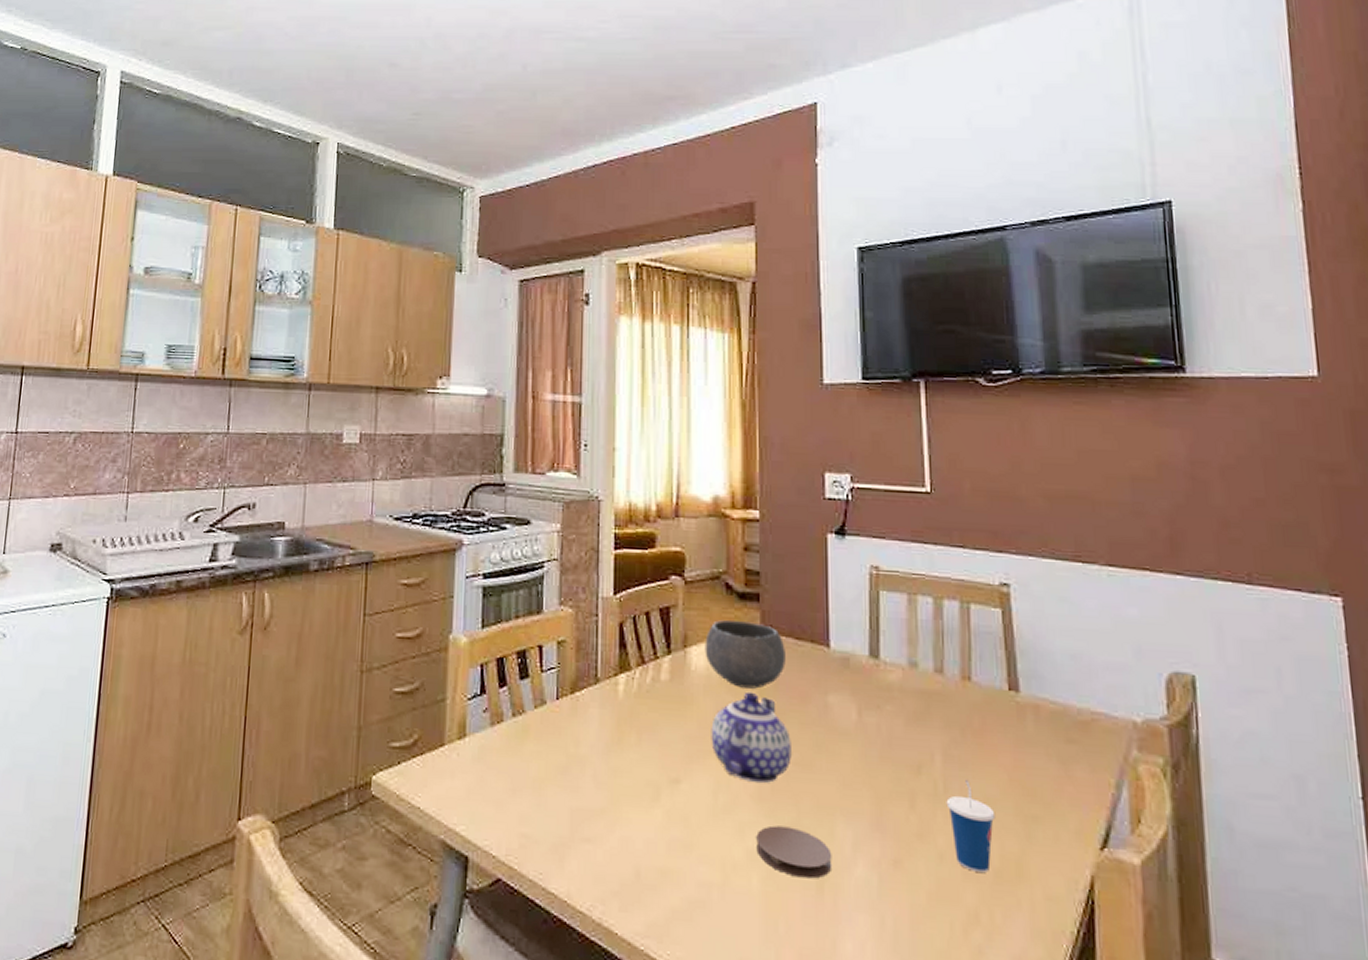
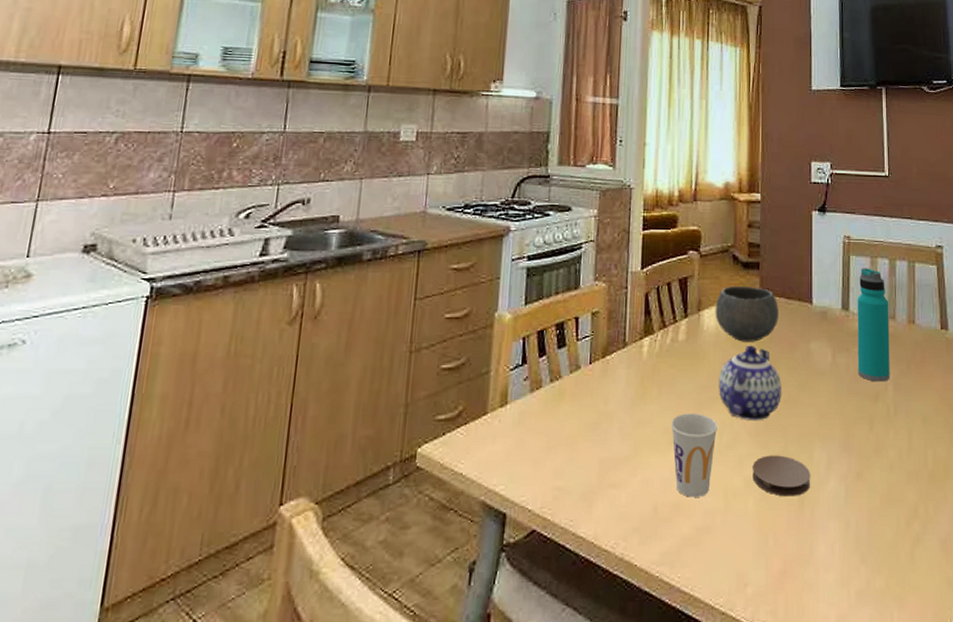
cup: none [653,765,712,865] -> present [670,413,719,497]
water bottle: none [890,606,937,751] -> present [857,268,890,382]
cup: present [946,779,996,872] -> none [896,402,930,475]

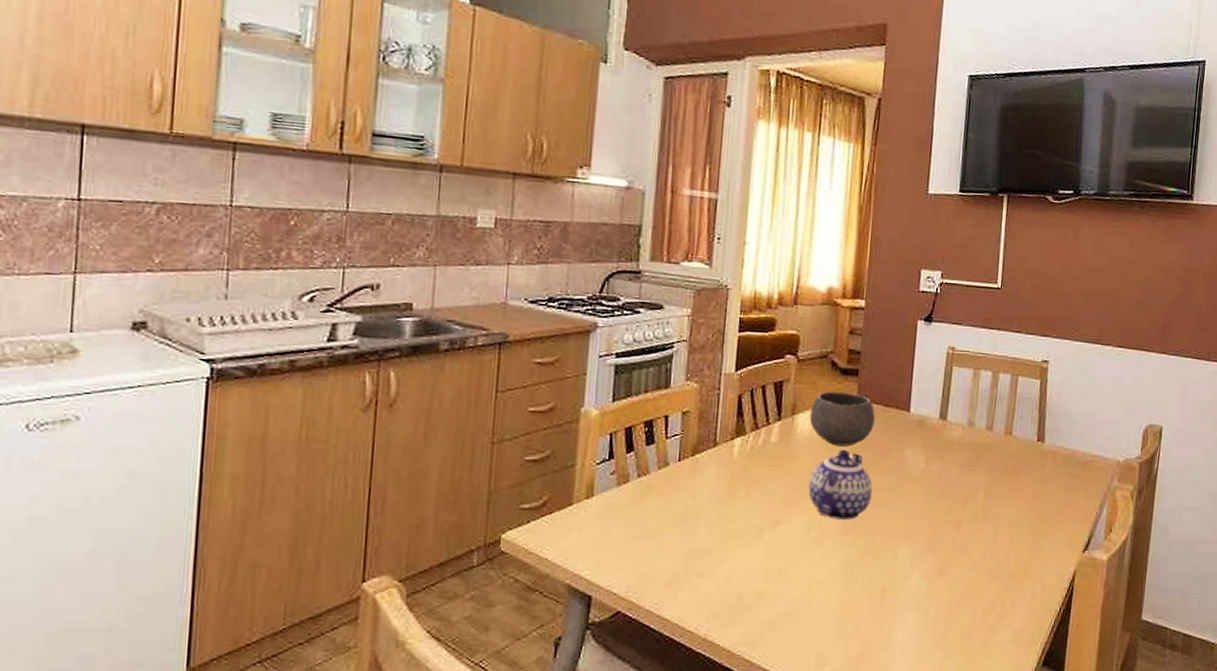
cup: present [670,413,719,497] -> none [758,510,807,587]
coaster: present [752,455,811,497] -> none [837,552,895,589]
water bottle: present [857,268,890,382] -> none [949,379,988,489]

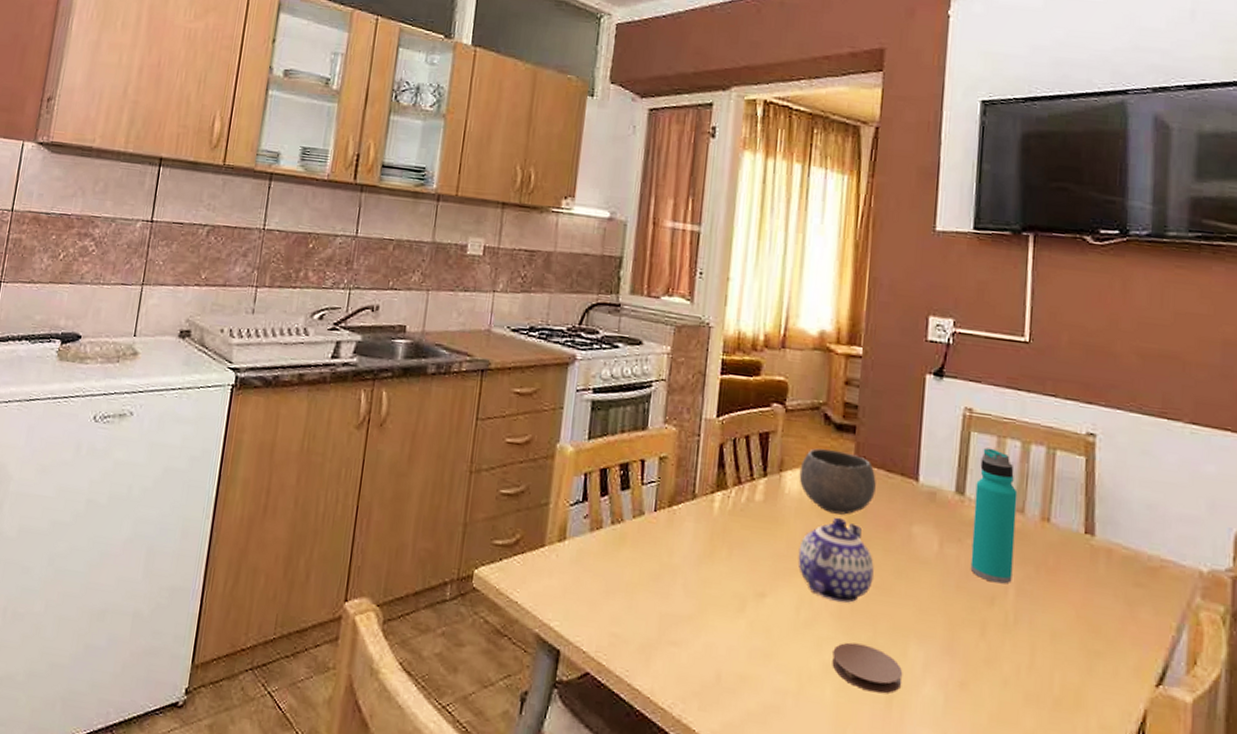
coaster: none [837,552,895,589] -> present [832,642,903,694]
water bottle: none [949,379,988,489] -> present [970,447,1018,584]

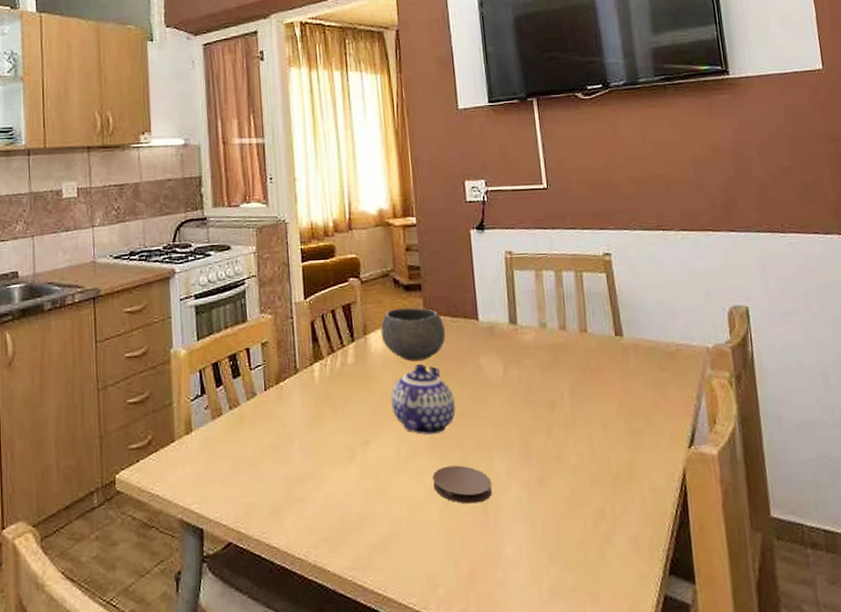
water bottle: present [970,447,1018,584] -> none [524,281,565,391]

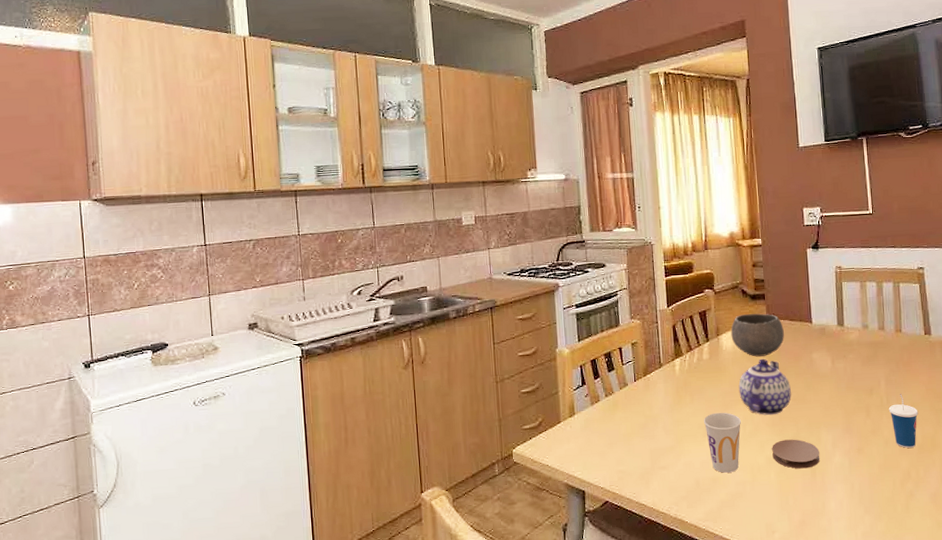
cup: none [348,430,396,508] -> present [703,412,742,473]
cup: none [574,408,612,478] -> present [888,393,919,448]

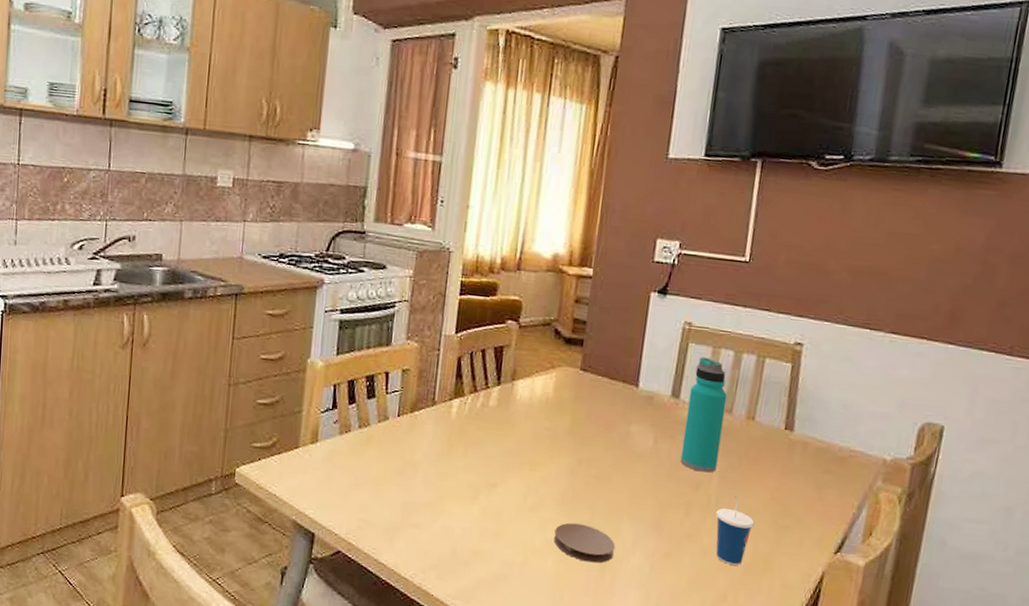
cup: present [703,412,742,473] -> none [474,473,524,549]
bowl: present [730,313,784,357] -> none [529,360,600,417]
teapot: present [738,358,791,416] -> none [526,419,595,491]
water bottle: none [850,290,882,380] -> present [680,357,728,473]

